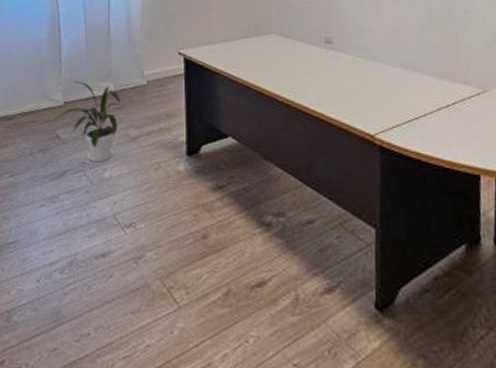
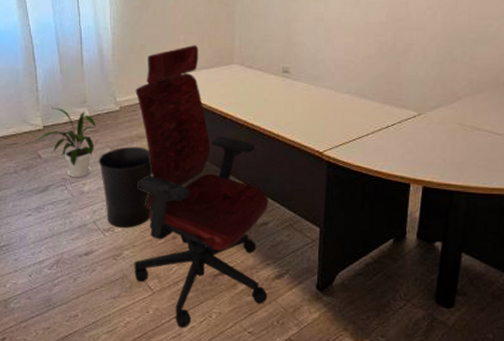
waste bin: none [121,126,182,224] -> present [98,146,153,228]
office chair: none [157,13,316,356] -> present [134,45,269,328]

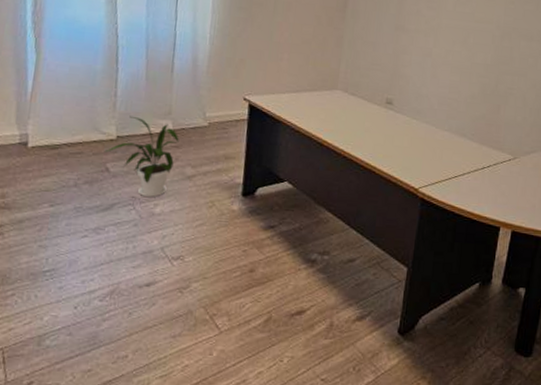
waste bin: present [98,146,153,228] -> none [176,166,237,257]
office chair: present [134,45,269,328] -> none [201,65,358,374]

